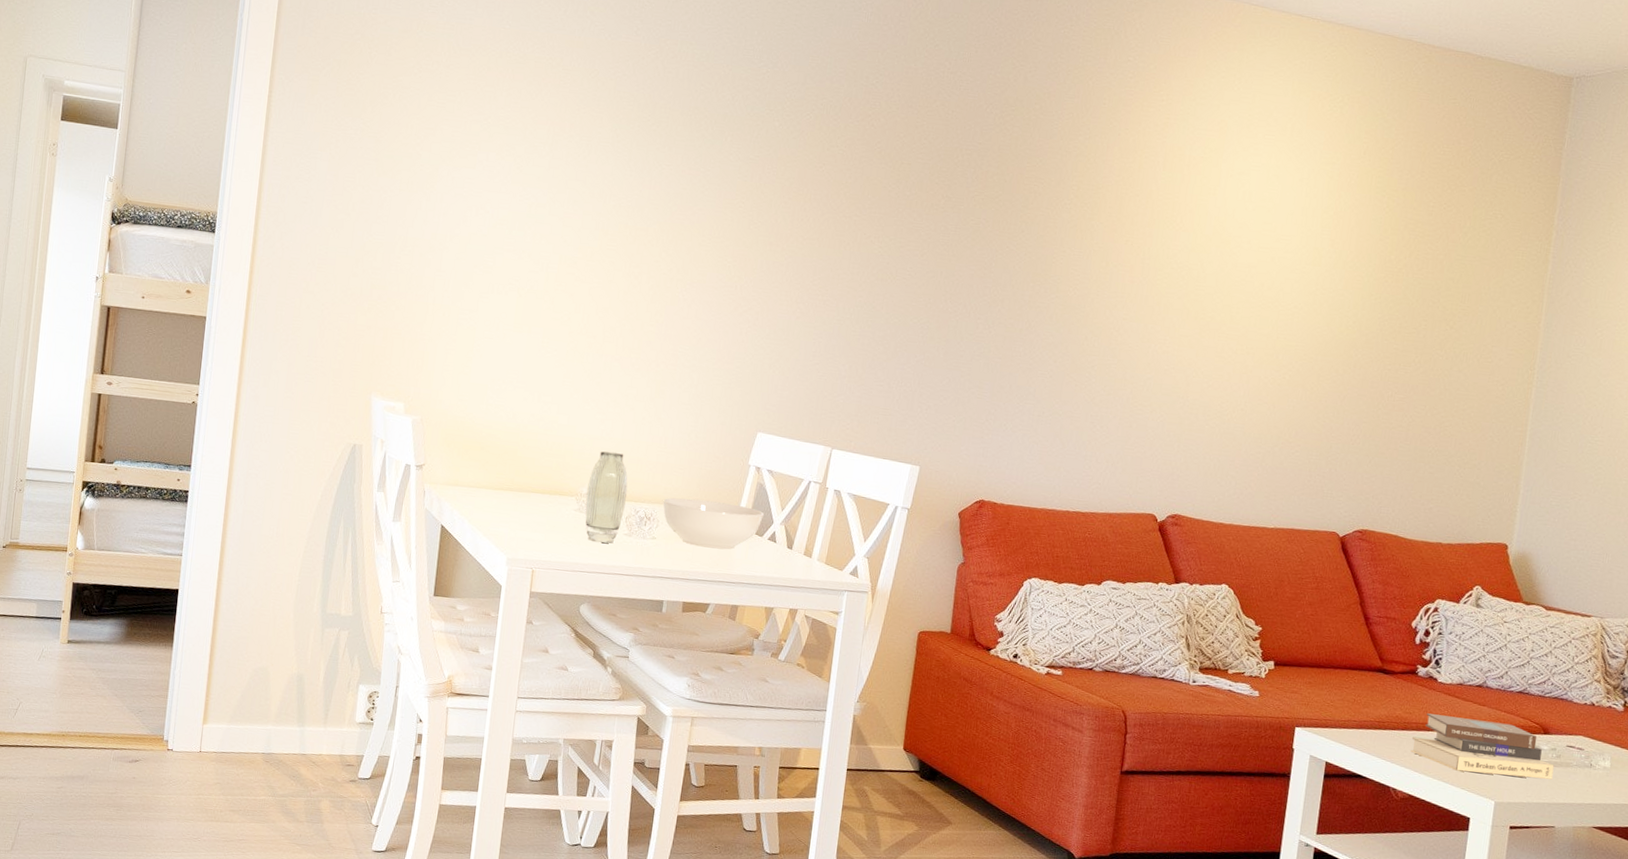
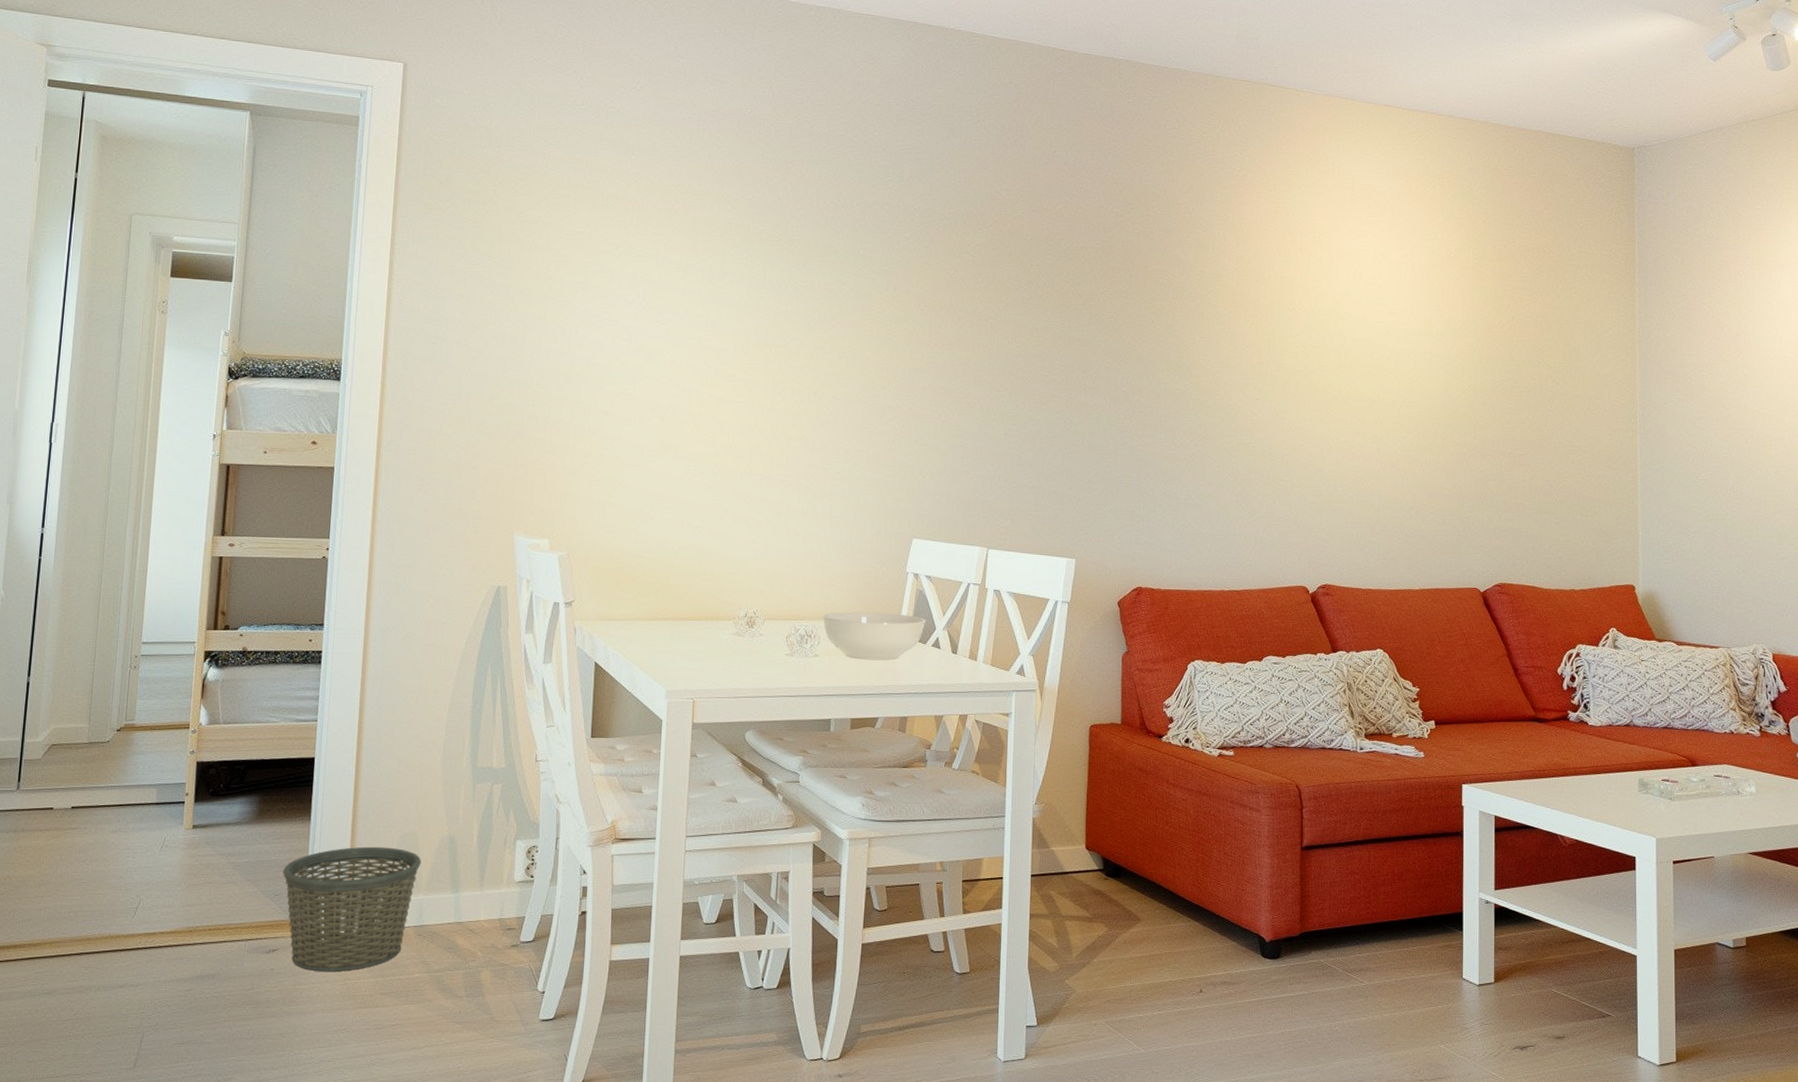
basket: none [146,675,271,787] -> present [283,846,421,971]
vase: present [585,451,628,544] -> none [744,571,786,665]
books: present [1411,713,1554,780] -> none [1572,757,1705,812]

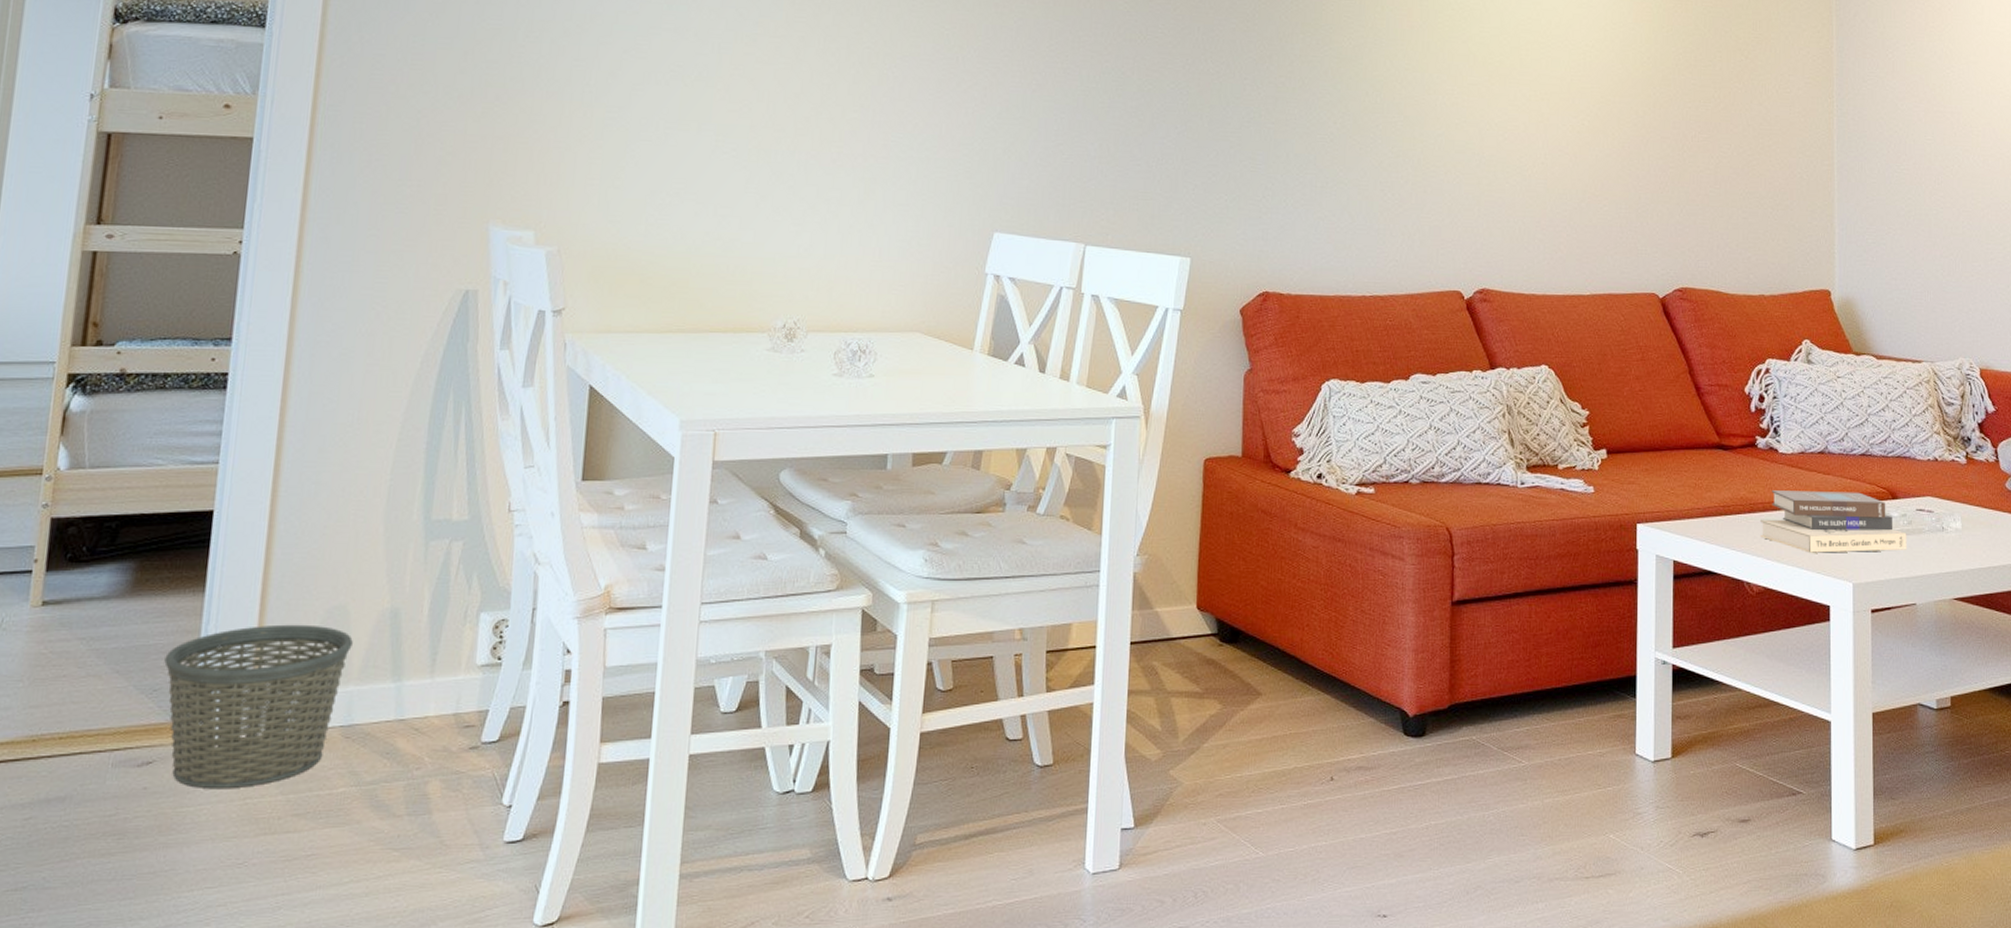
bowl: present [823,611,927,661] -> none [880,321,1009,382]
books: none [1572,757,1705,812] -> present [1760,490,1907,553]

